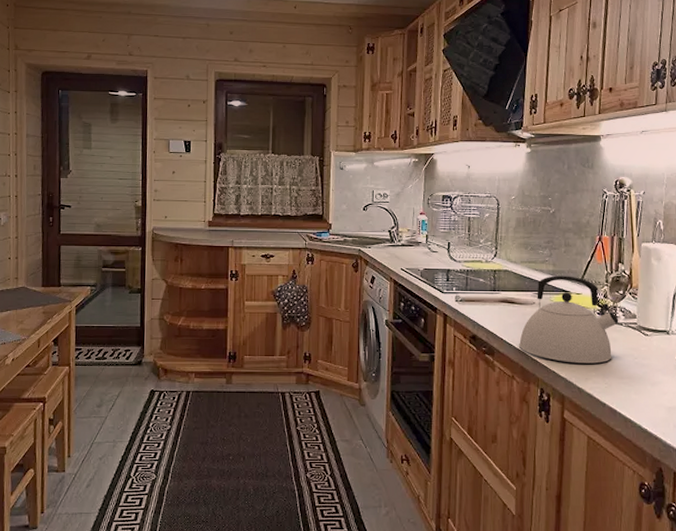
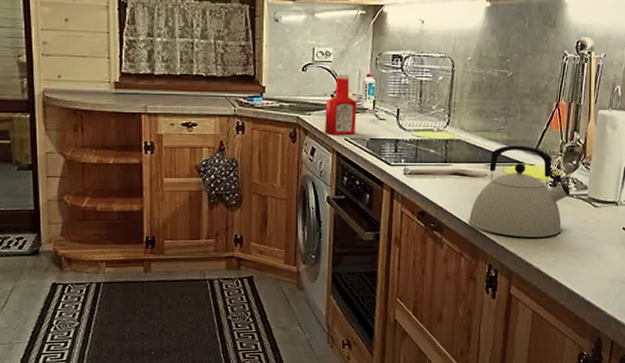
ketchup bottle: none [383,212,411,266] -> present [325,73,356,136]

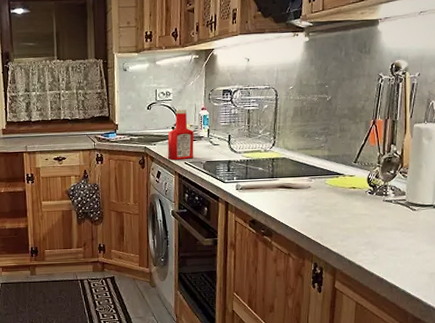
kettle: present [469,145,570,238] -> none [295,159,389,239]

